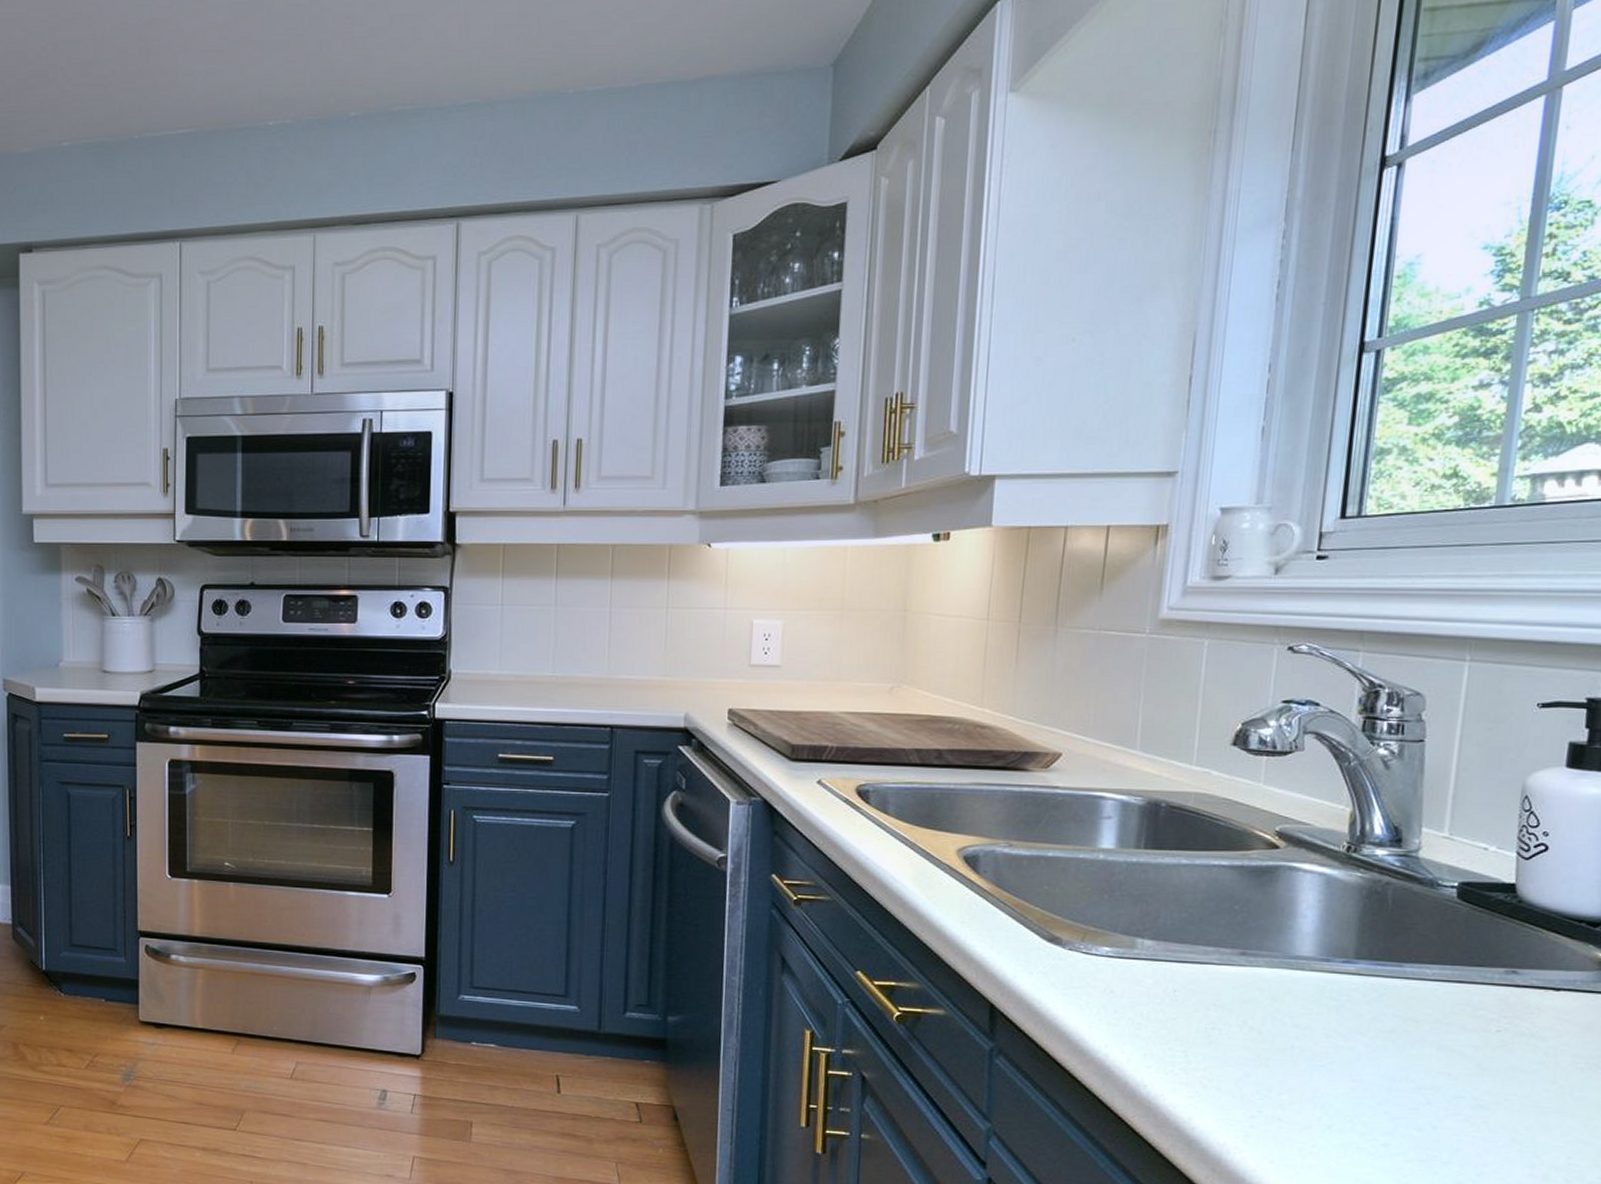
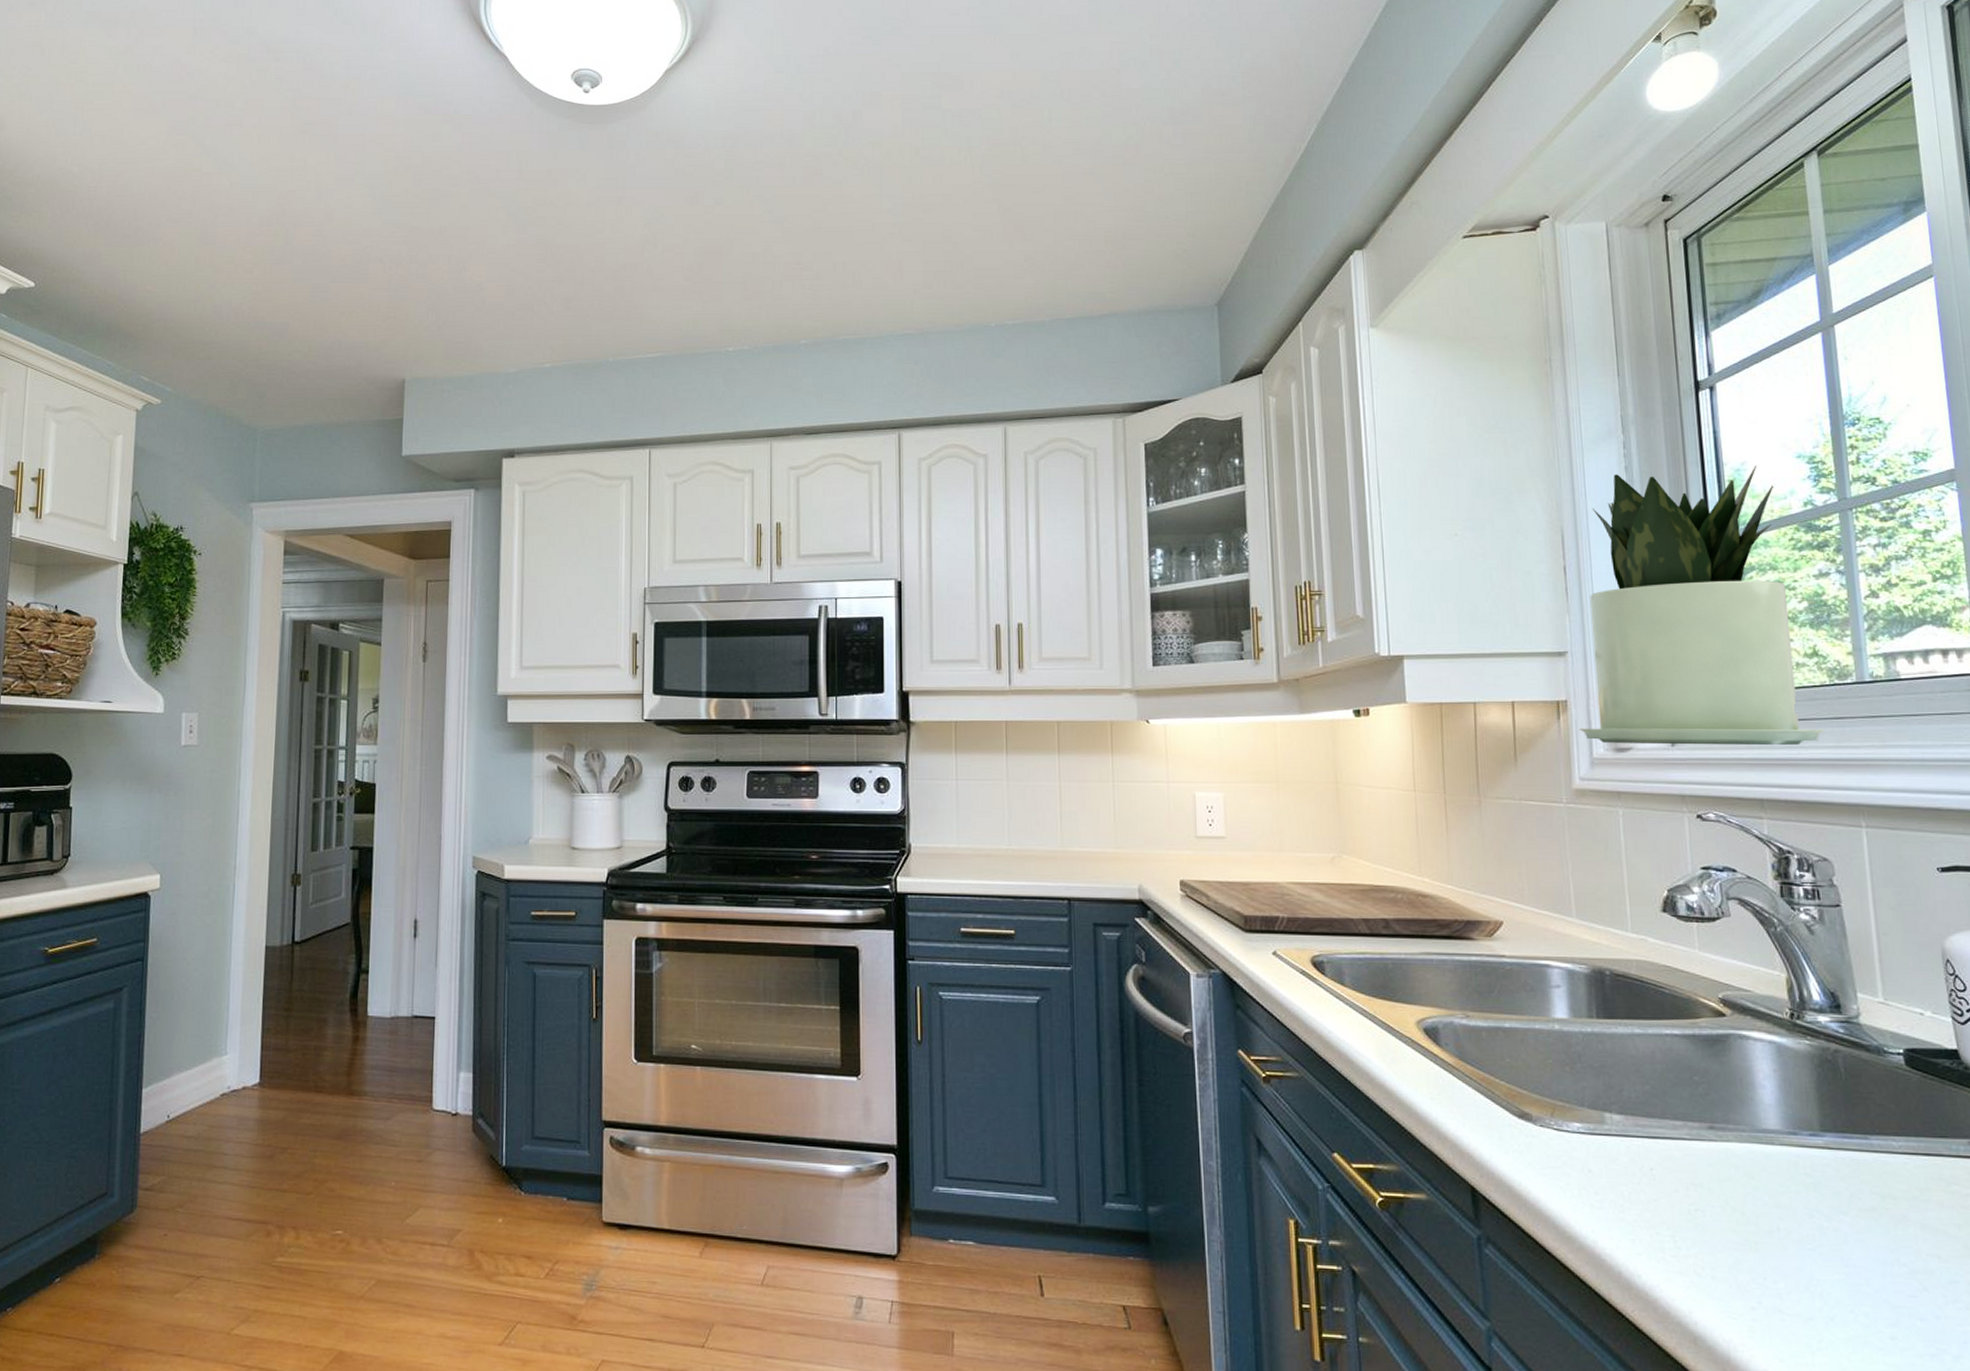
planter: none [1176,258,1449,575] -> present [1579,466,1825,746]

